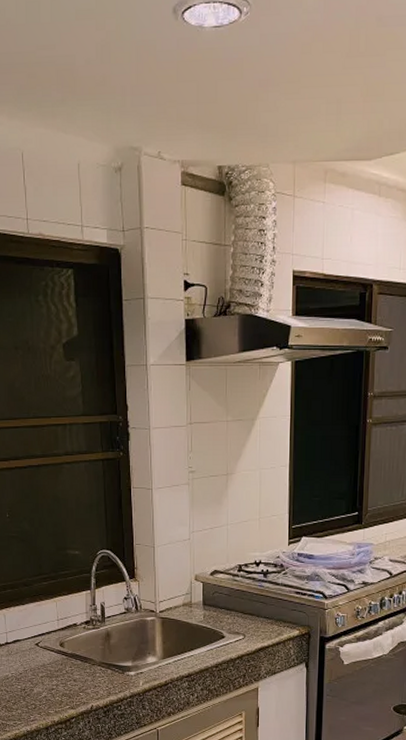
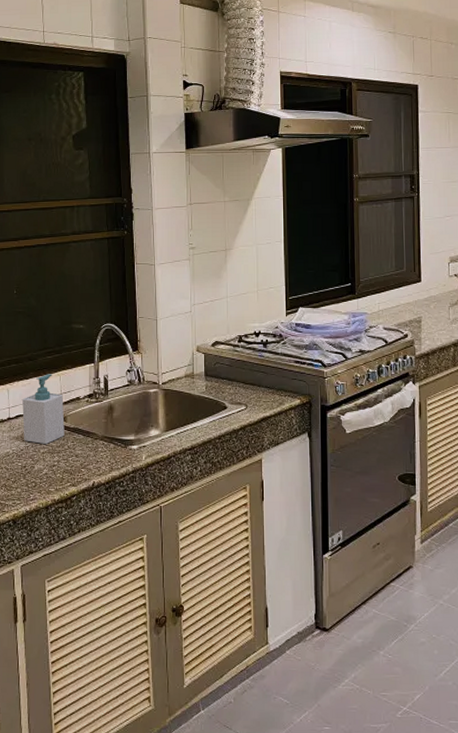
soap bottle: none [19,600,62,669] -> present [22,374,65,445]

